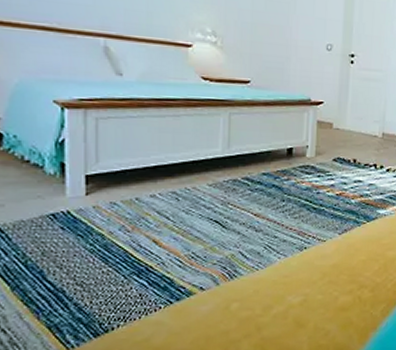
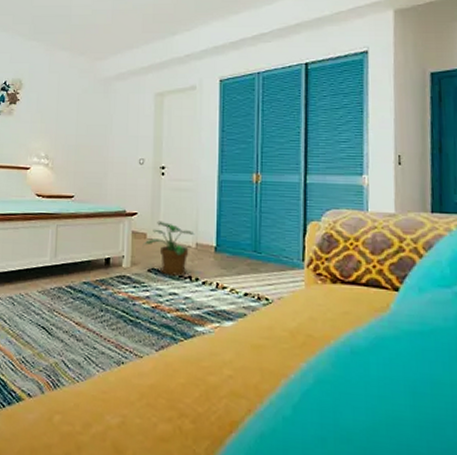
potted plant: none [328,110,382,164] -> present [143,221,195,276]

